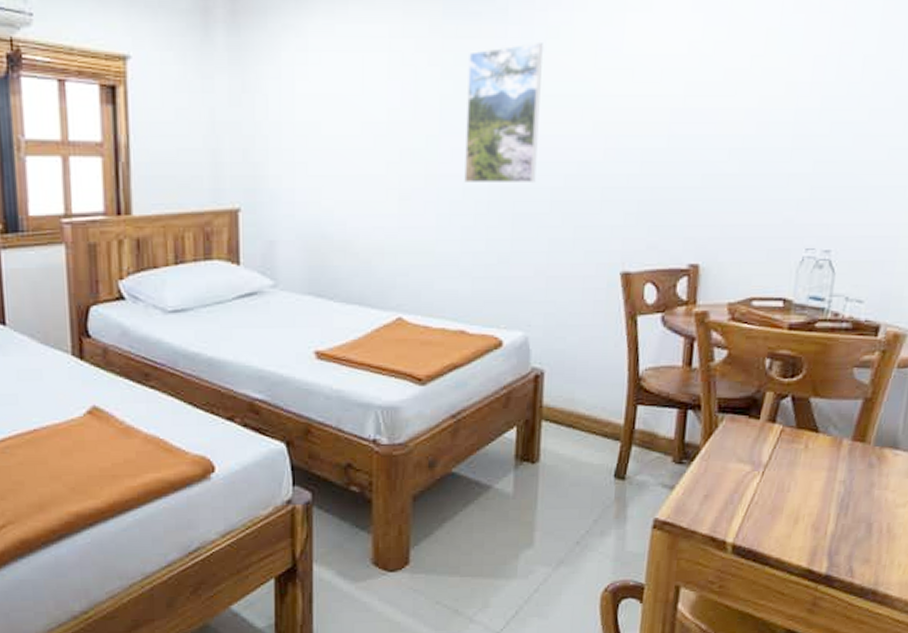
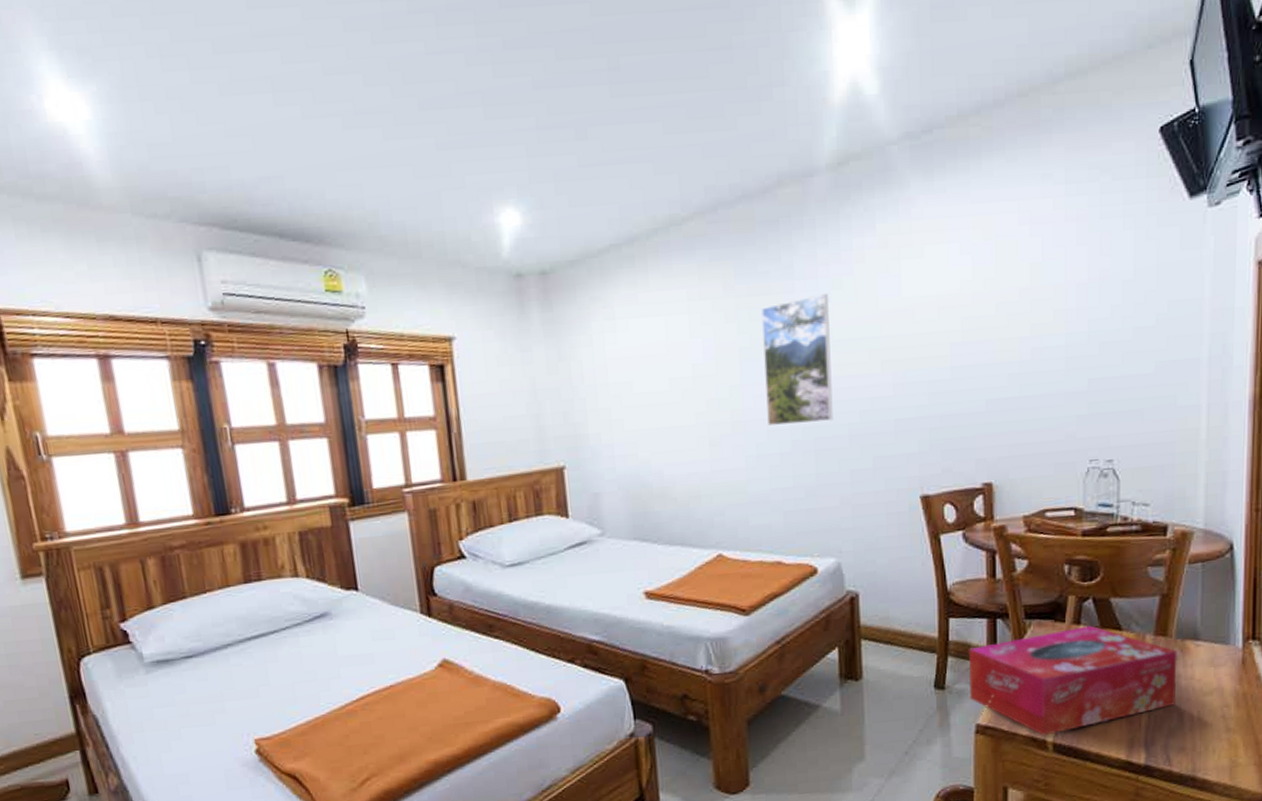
tissue box: none [651,425,874,536] -> present [968,625,1177,736]

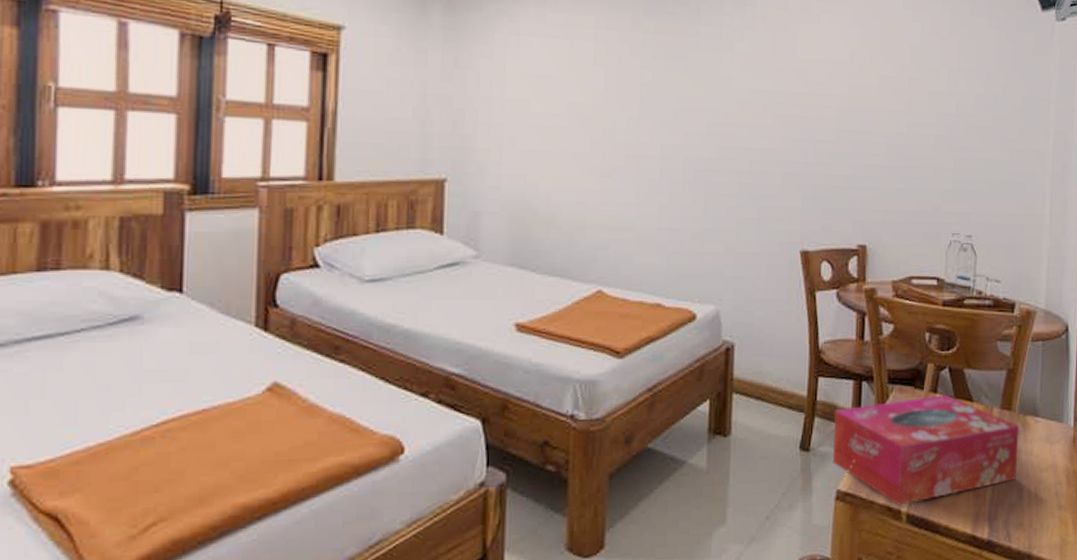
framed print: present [761,294,833,425] -> none [661,42,730,167]

